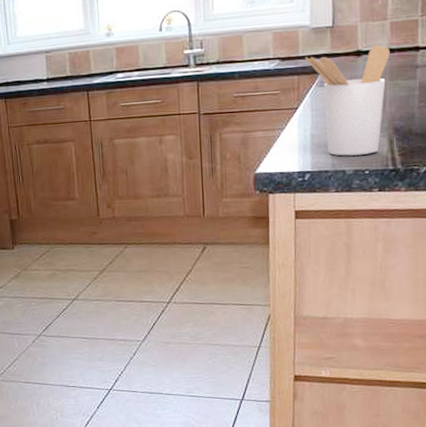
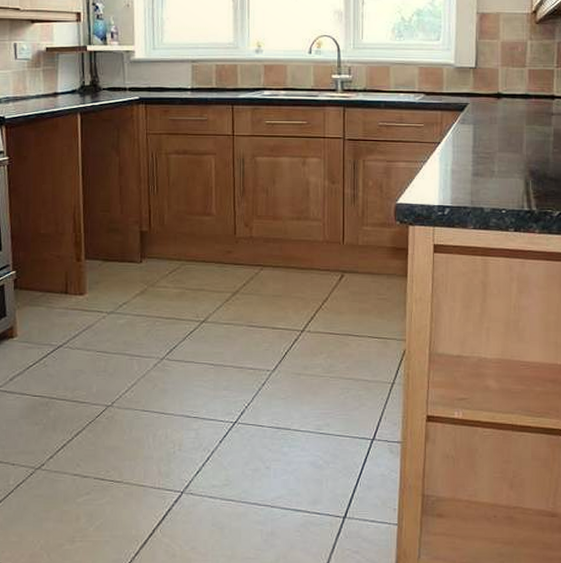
utensil holder: present [305,45,390,156] -> none [449,90,528,194]

